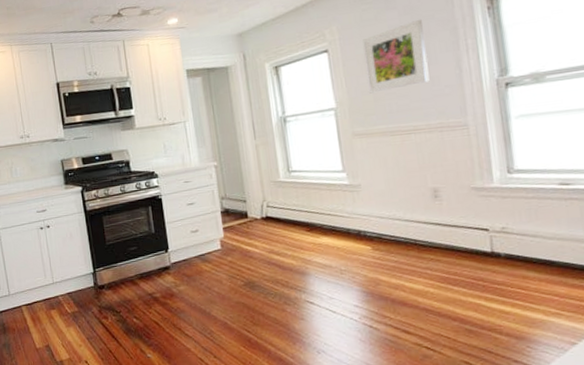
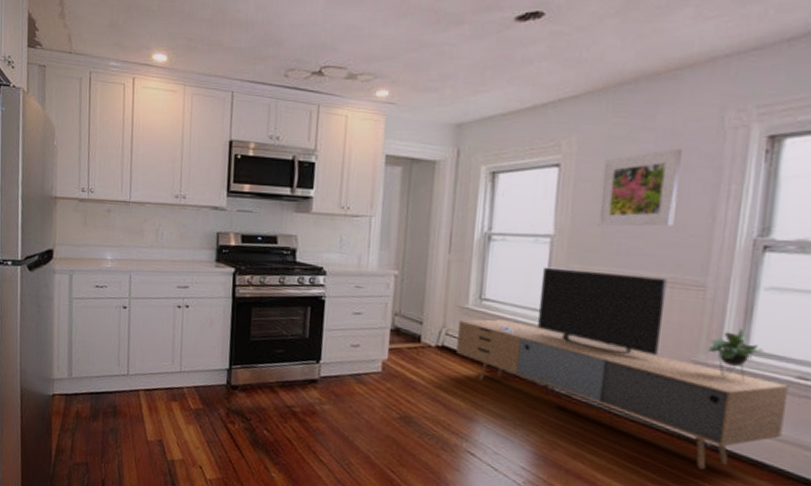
media console: none [276,125,560,276] -> present [456,267,789,470]

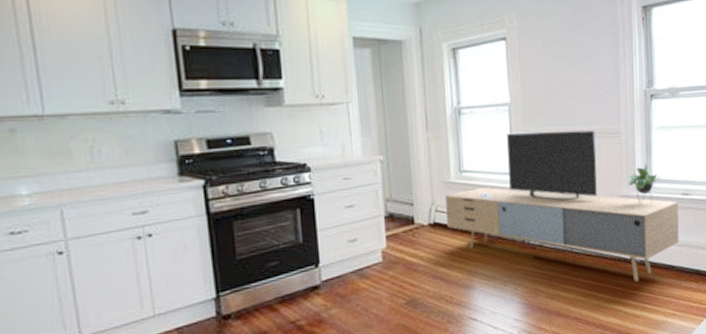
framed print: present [596,148,682,227] -> none [539,19,593,91]

